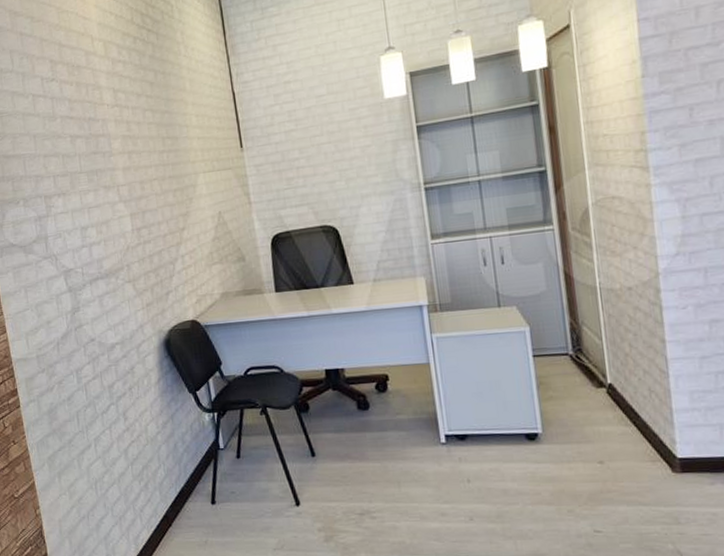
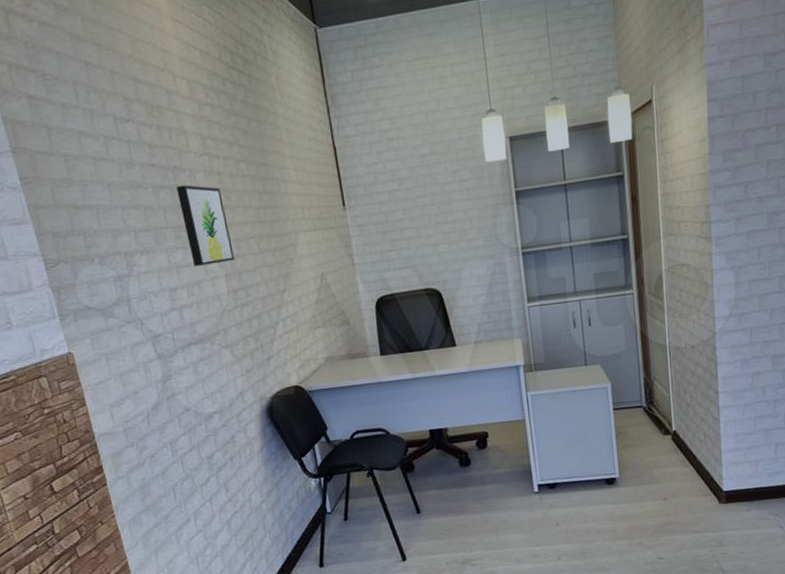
wall art: none [90,133,139,207] -> present [176,185,235,266]

